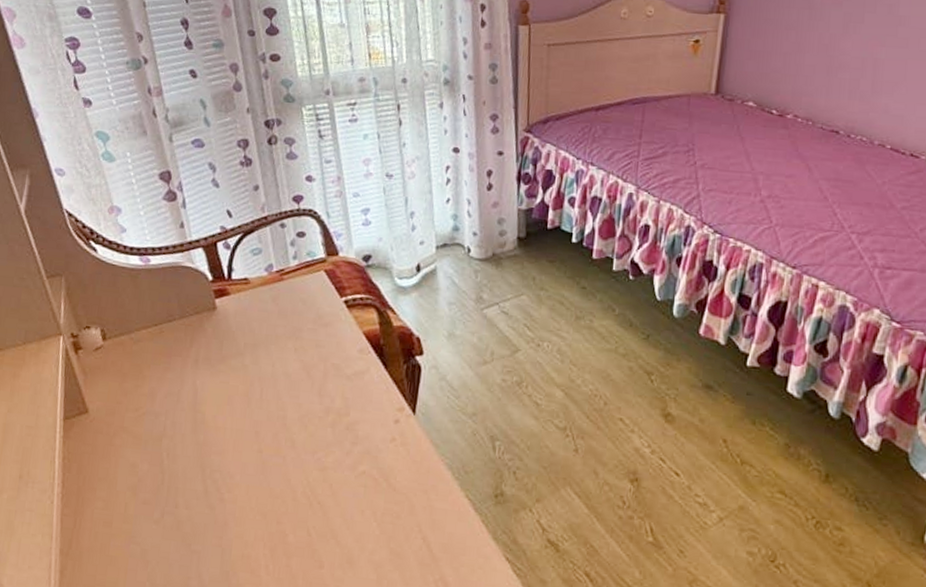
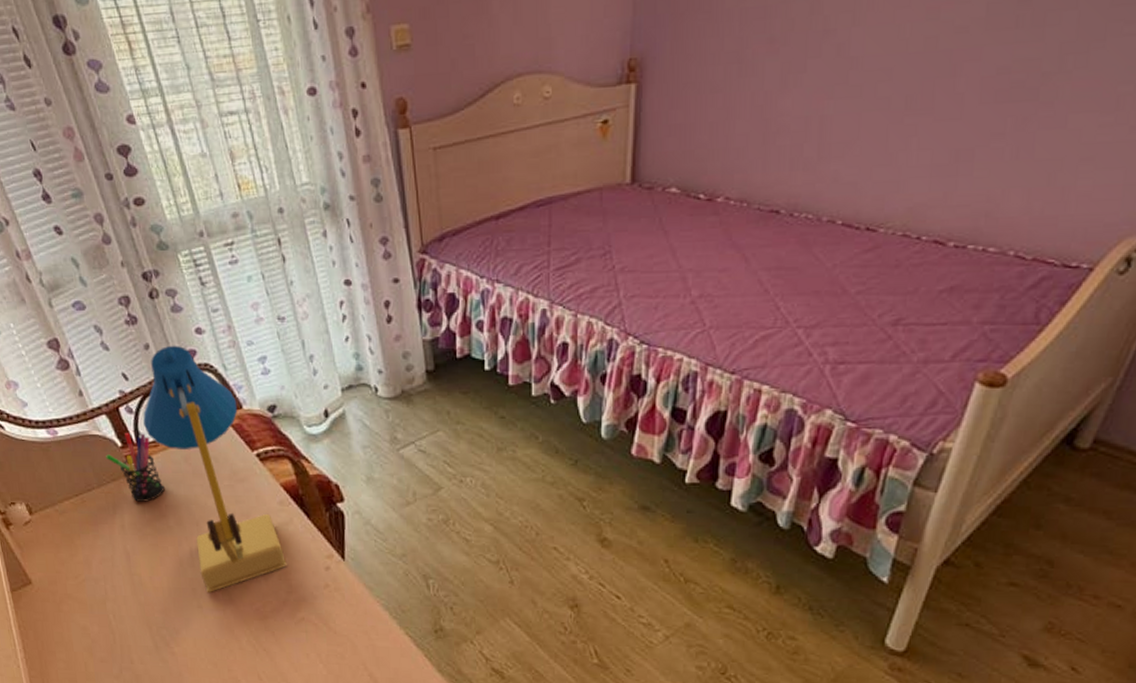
pen holder: none [194,267,247,338] -> present [106,432,165,502]
desk lamp: none [238,189,357,438] -> present [143,345,287,593]

